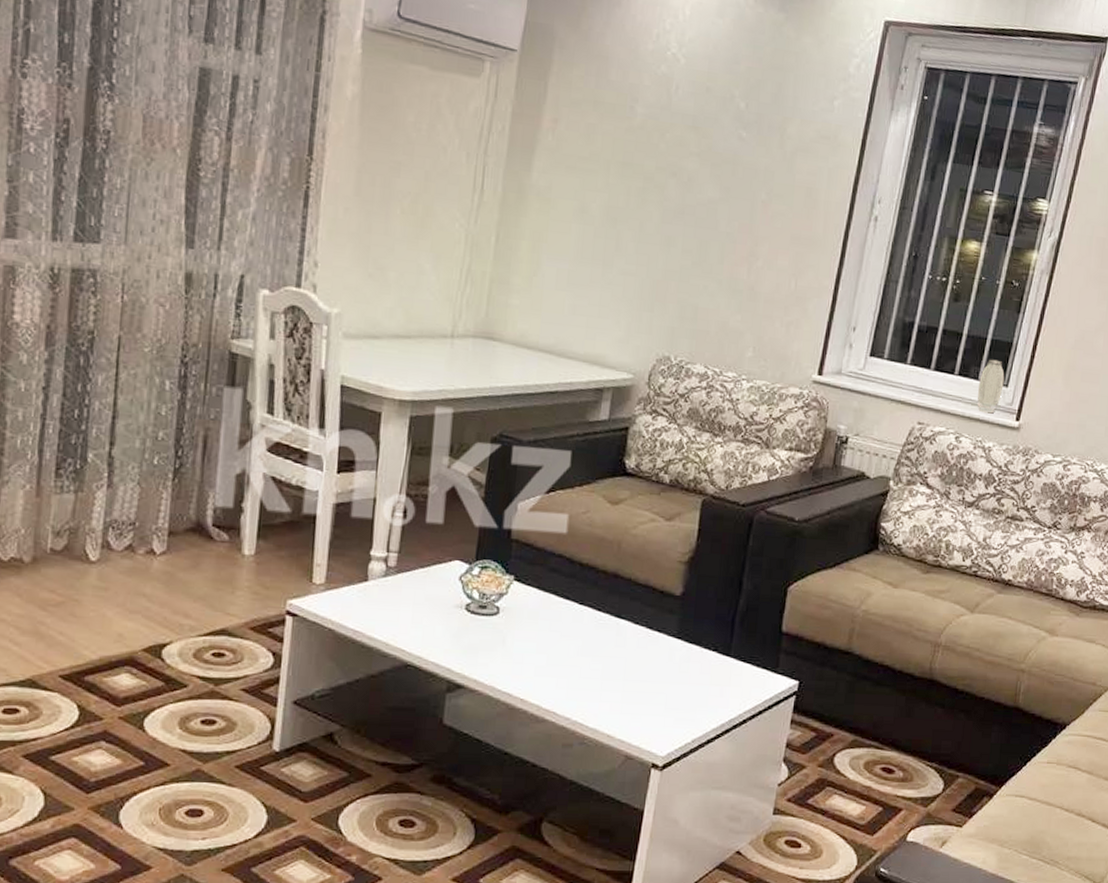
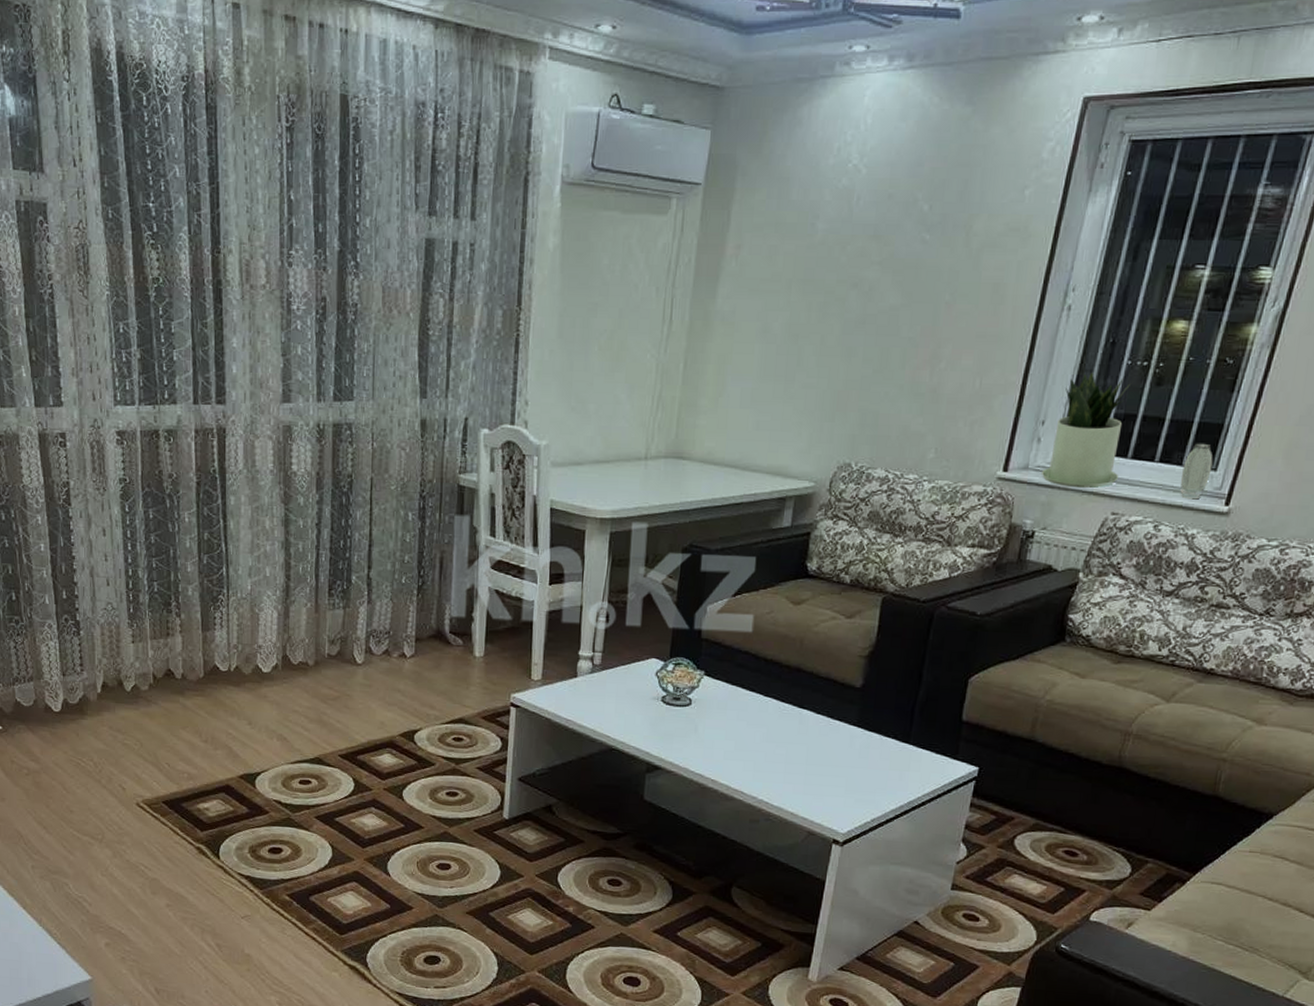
planter: none [853,283,932,397] -> present [1041,372,1131,489]

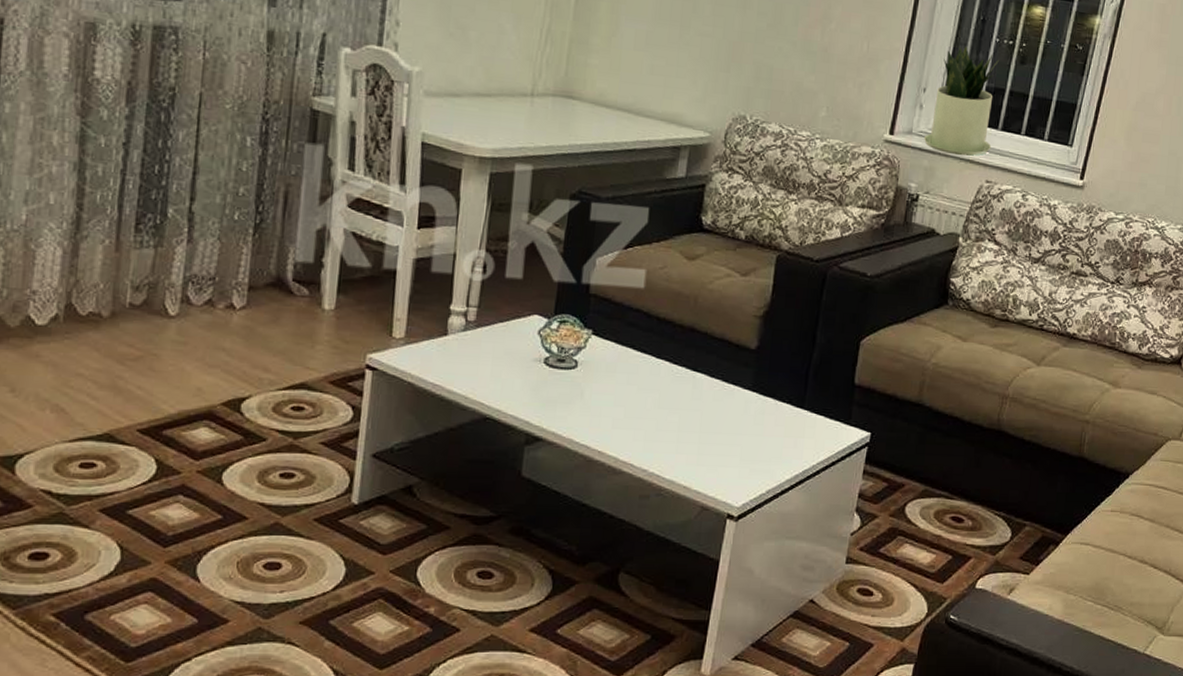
vase: present [1180,443,1213,500] -> none [1043,120,1069,173]

